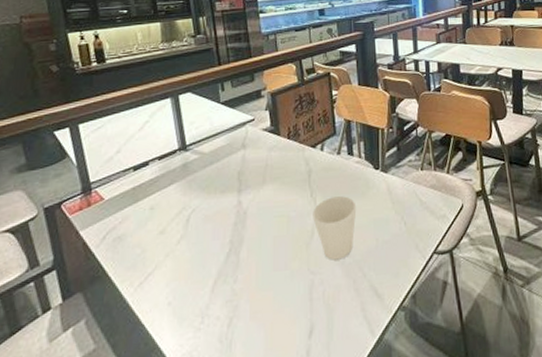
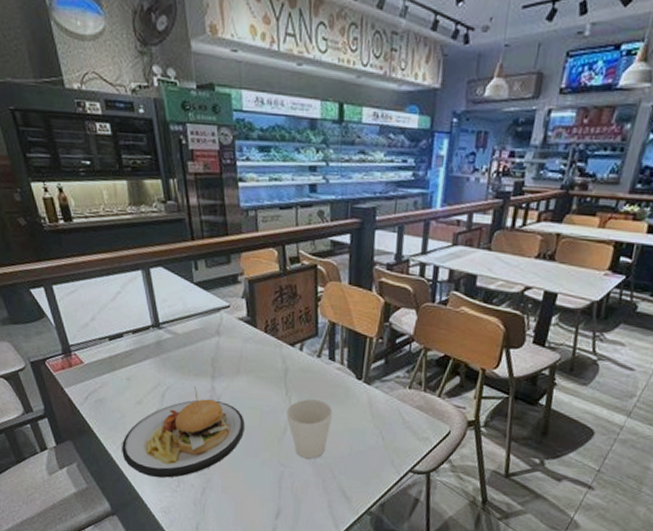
plate: none [140,204,272,317] -> present [122,387,245,478]

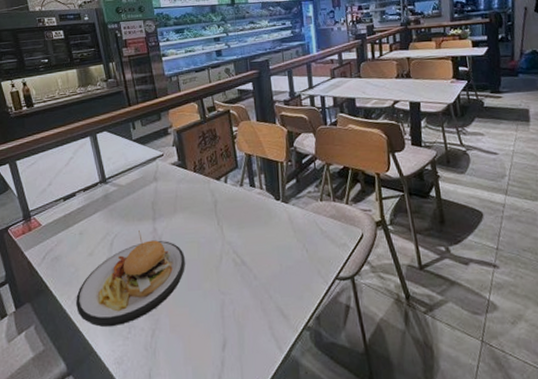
cup: present [286,399,333,459] -> none [220,225,261,283]

